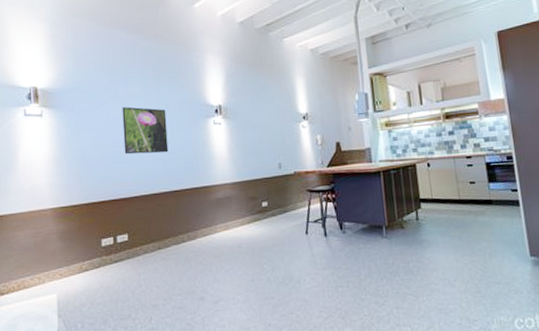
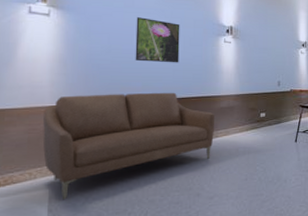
sofa: none [46,185,213,305] -> present [42,92,214,200]

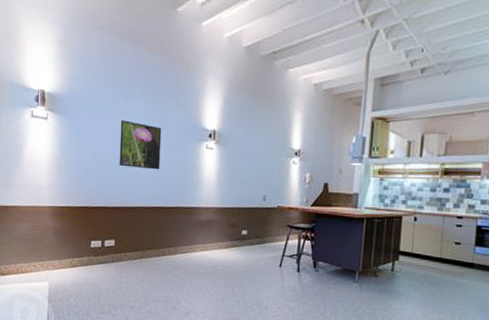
sofa: present [42,92,214,200] -> none [43,197,193,294]

